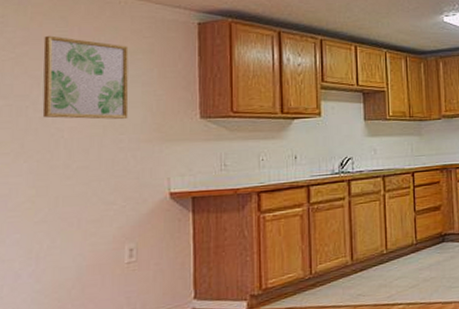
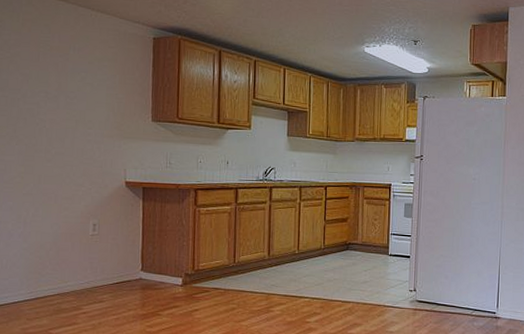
wall art: present [42,35,129,119] -> none [30,40,97,116]

